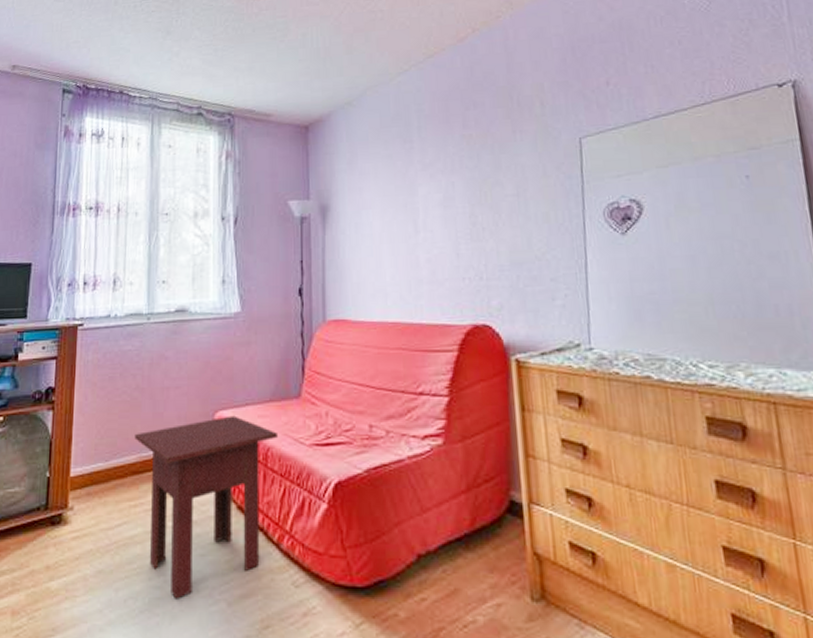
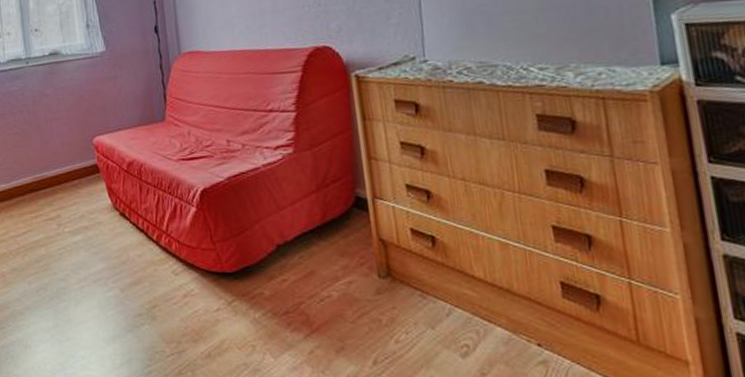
side table: present [134,415,279,599] -> none [28,139,149,288]

